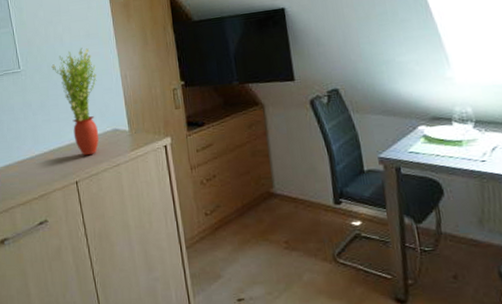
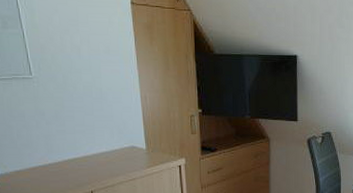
potted plant: present [51,48,99,156] -> none [67,63,116,169]

